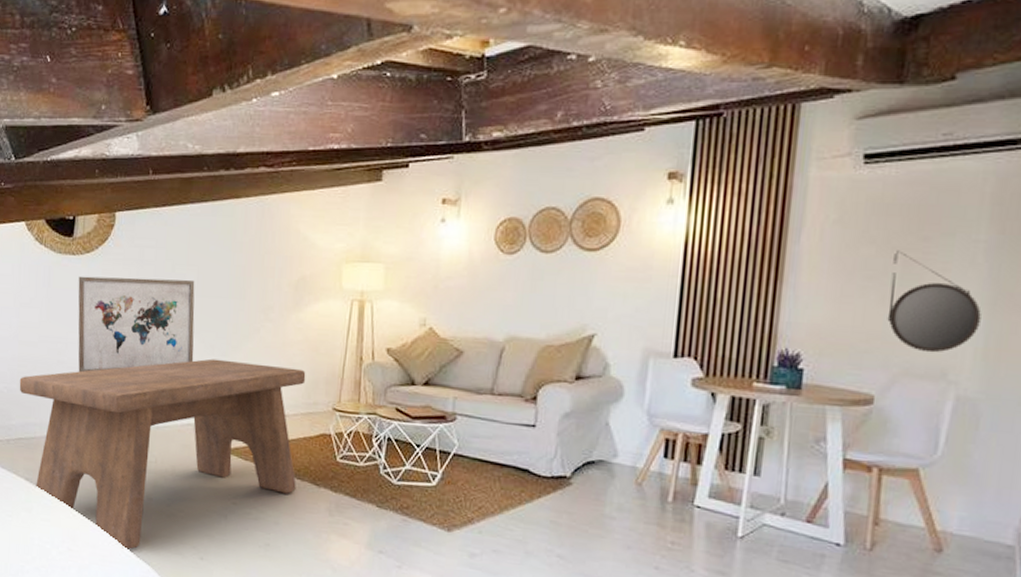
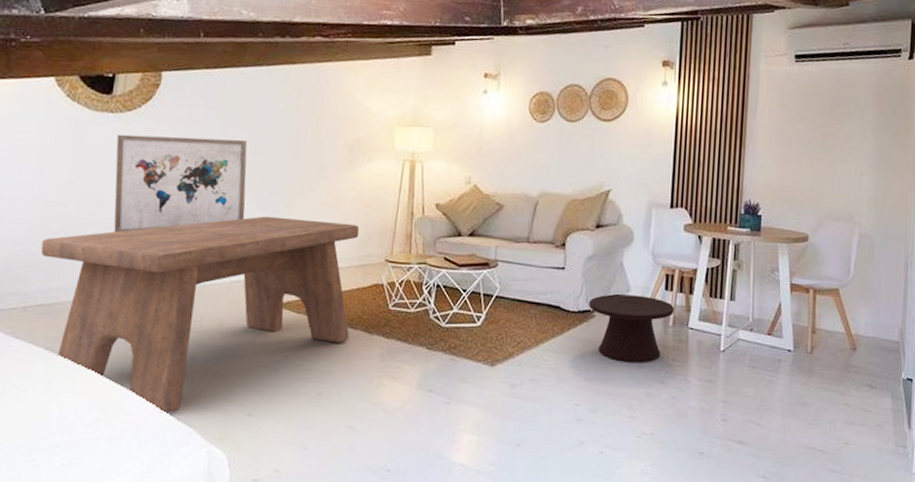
side table: none [564,459,677,543] -> present [588,294,675,363]
home mirror: present [887,250,982,353] -> none [814,126,872,202]

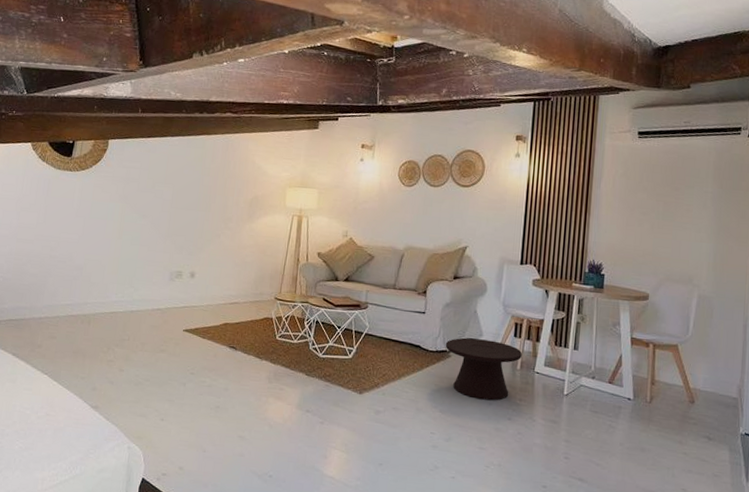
bench: present [40,216,360,413] -> none [14,257,255,413]
wall art: present [113,134,248,233] -> none [67,188,171,266]

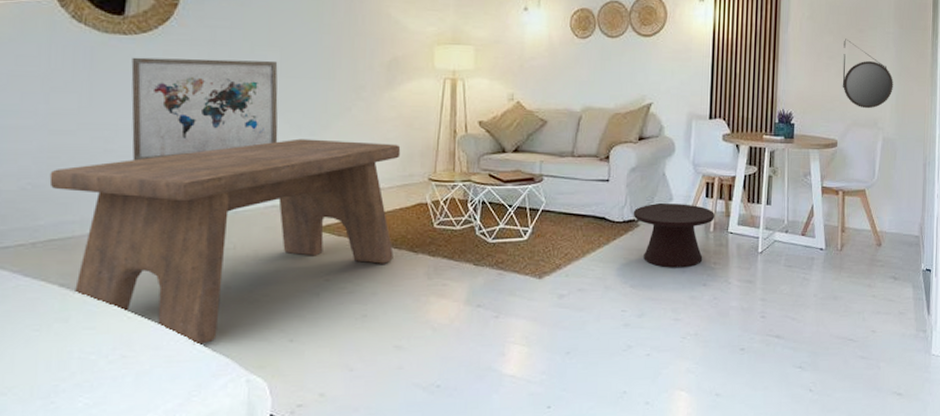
bench: none [14,257,255,413] -> present [49,138,401,345]
wall art: none [67,188,171,266] -> present [131,57,278,161]
home mirror: none [655,196,711,266] -> present [842,38,893,109]

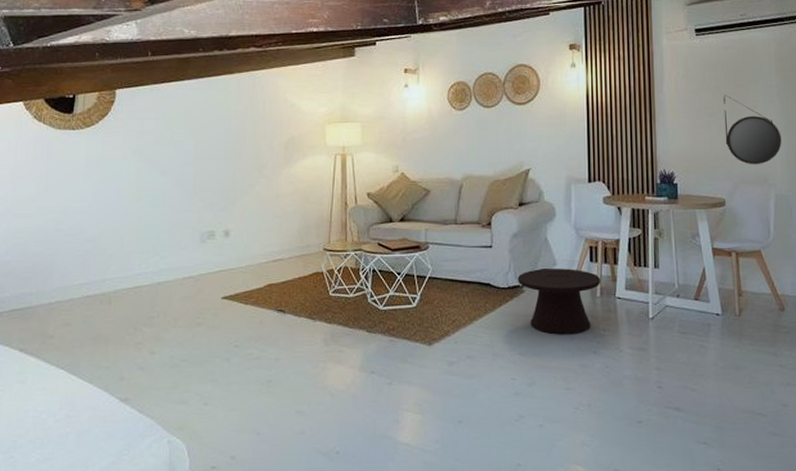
bench: present [49,138,401,345] -> none [14,215,298,406]
wall art: present [131,57,278,161] -> none [77,146,194,239]

